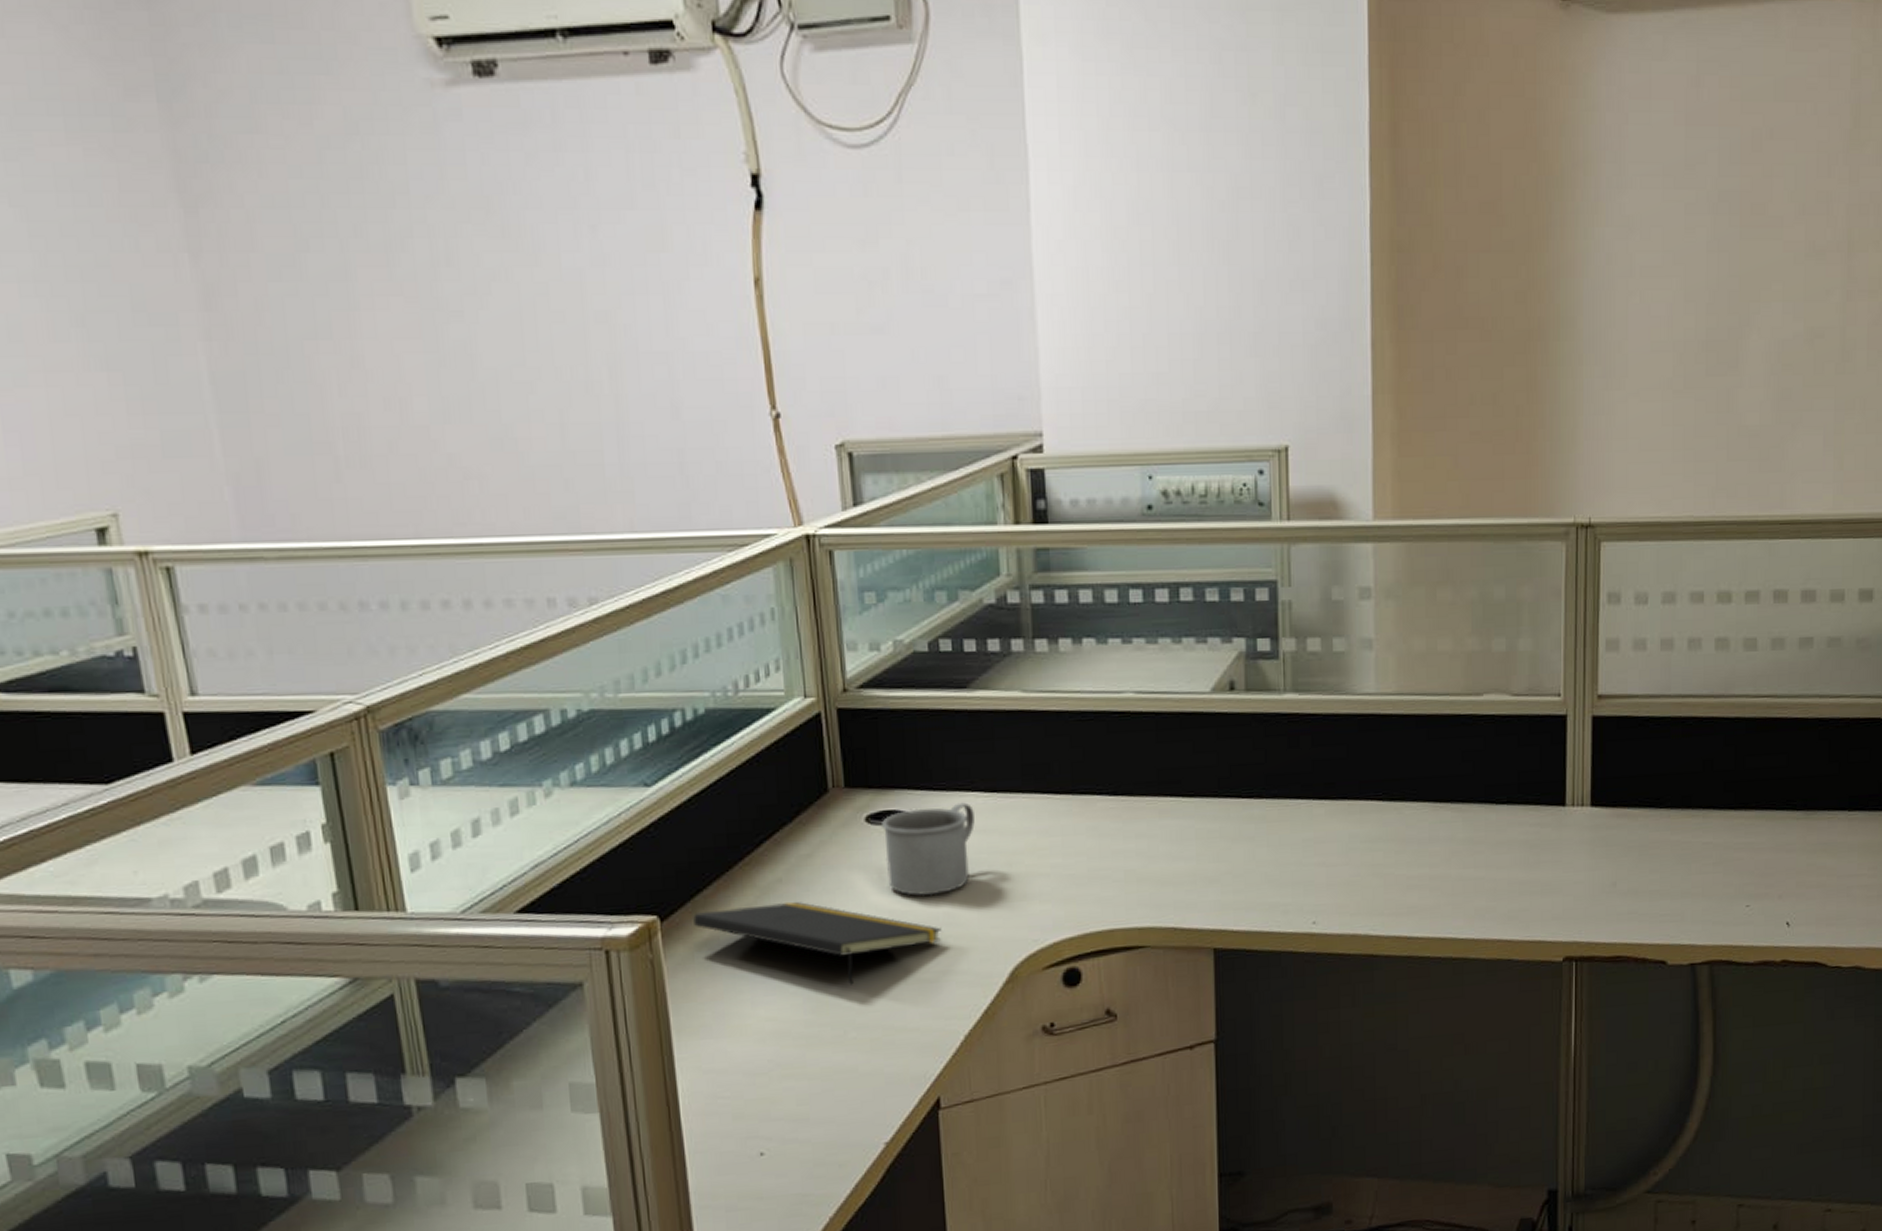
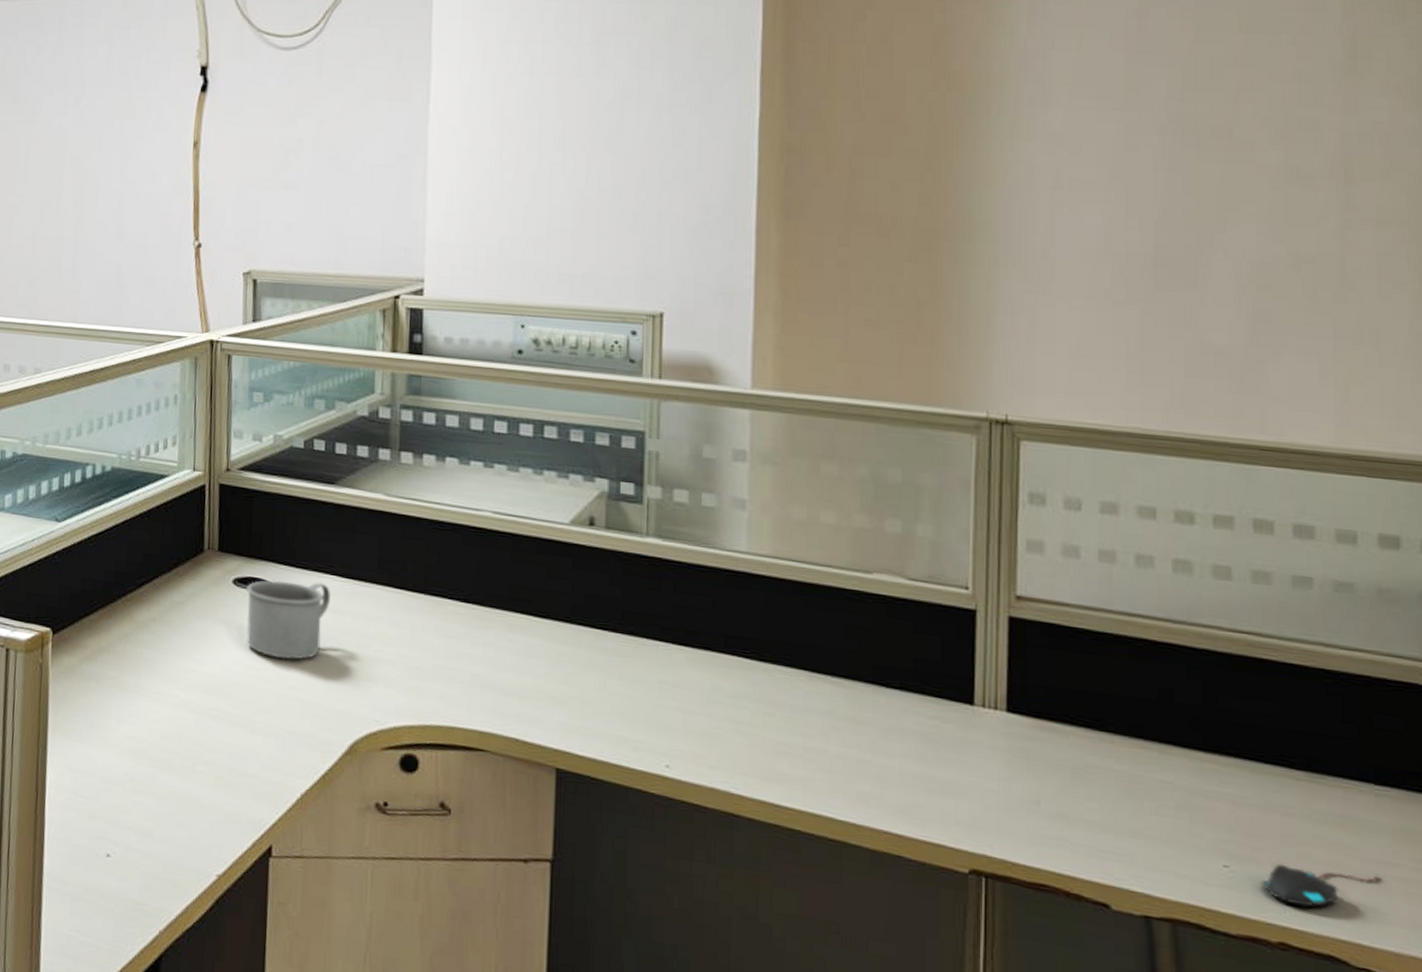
notepad: present [693,901,942,985] -> none [79,632,290,724]
mouse: none [1771,886,1849,927] -> present [1261,863,1380,907]

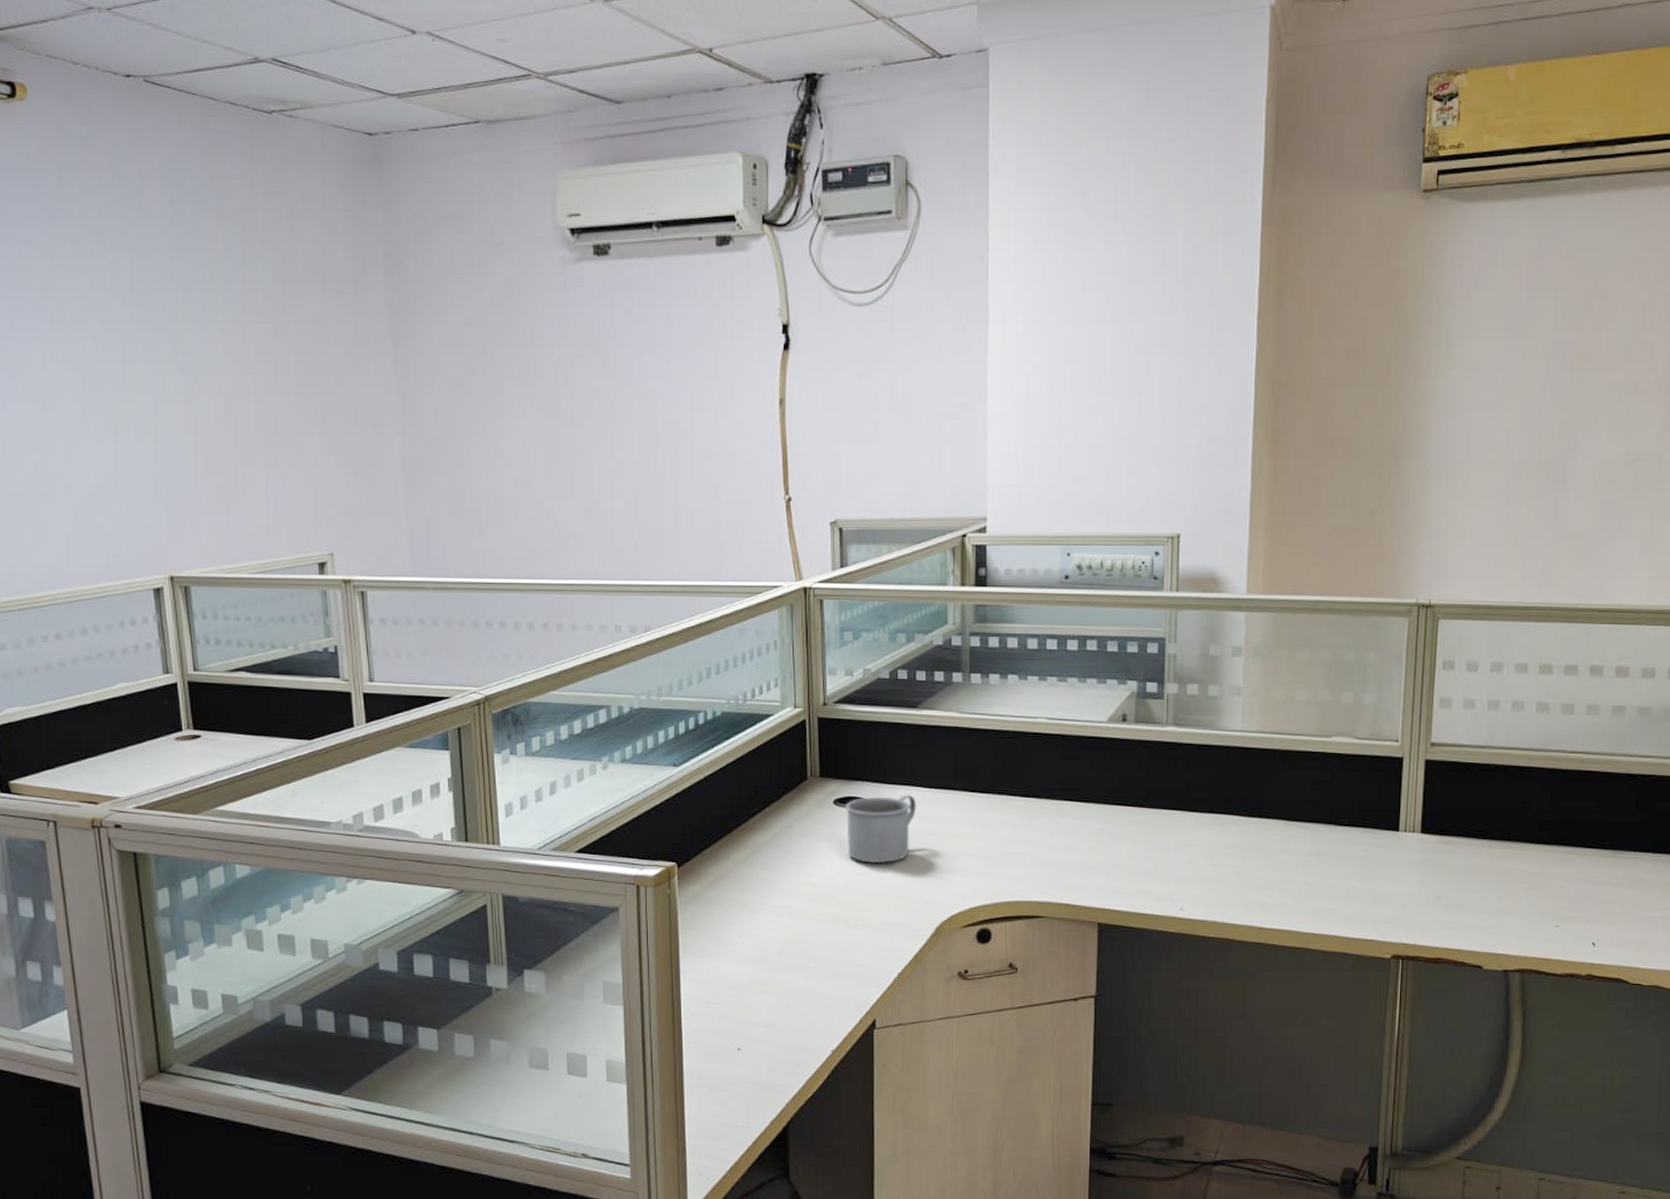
mouse: present [1261,863,1380,907] -> none [1578,917,1651,947]

